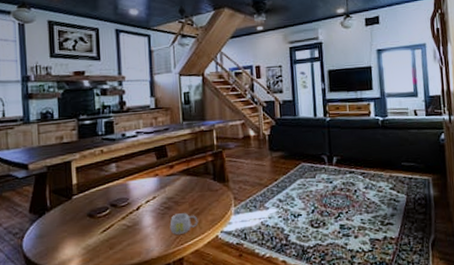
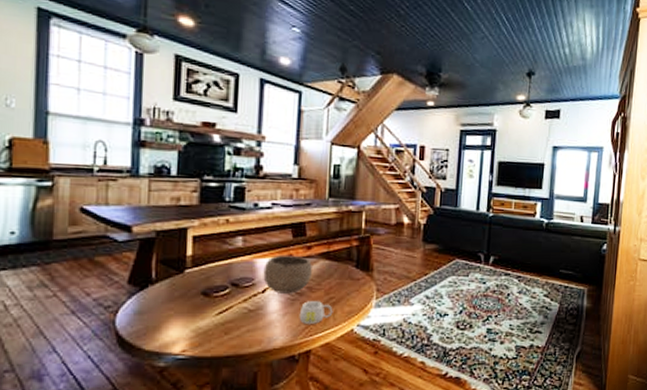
bowl: none [135,174,176,210] -> present [263,254,312,294]

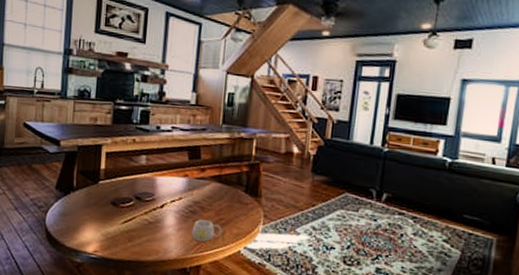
bowl: present [263,254,312,294] -> none [162,174,205,211]

